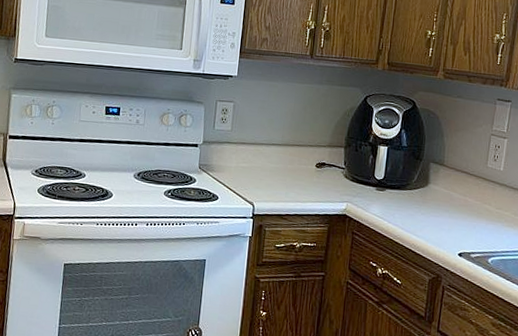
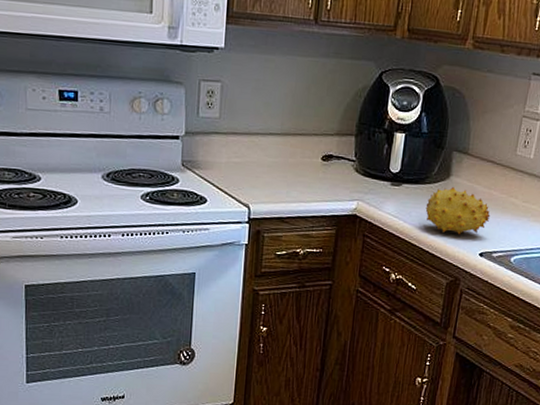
fruit: none [407,192,467,236] -> present [425,186,491,235]

